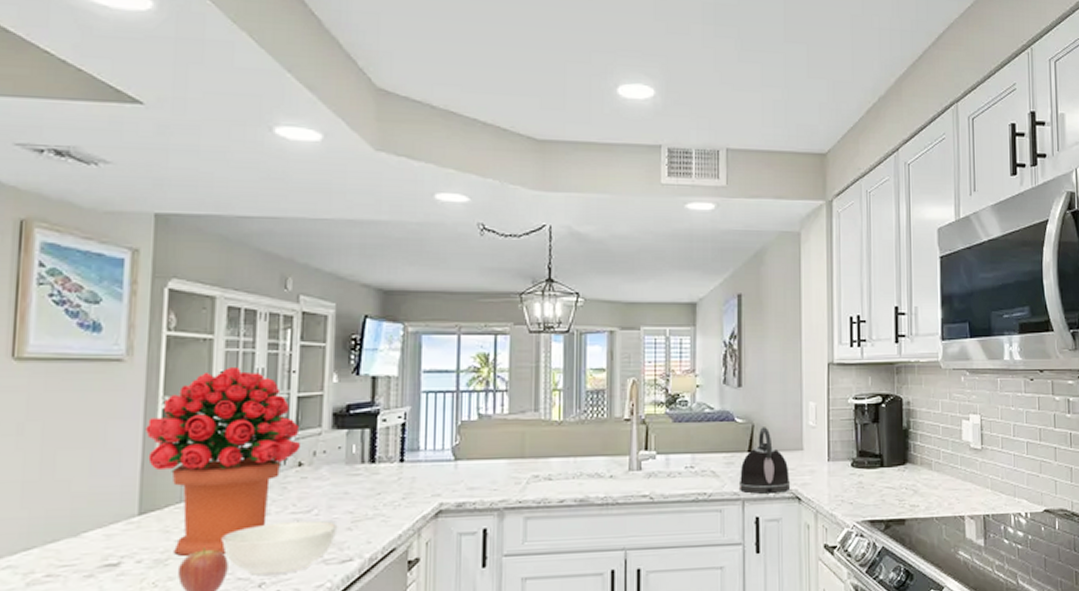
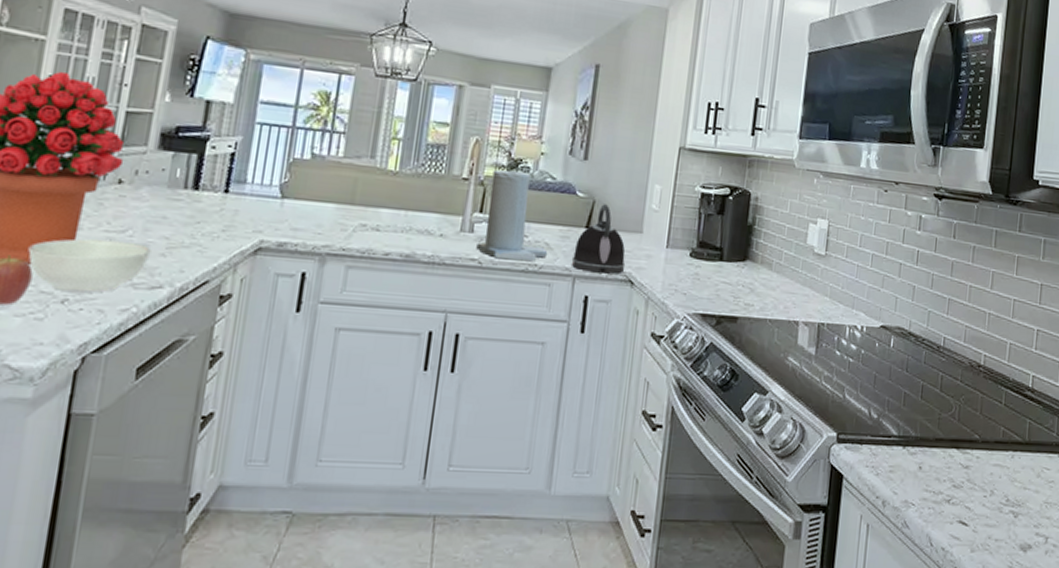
paper towel: none [646,407,715,493] -> present [476,170,548,262]

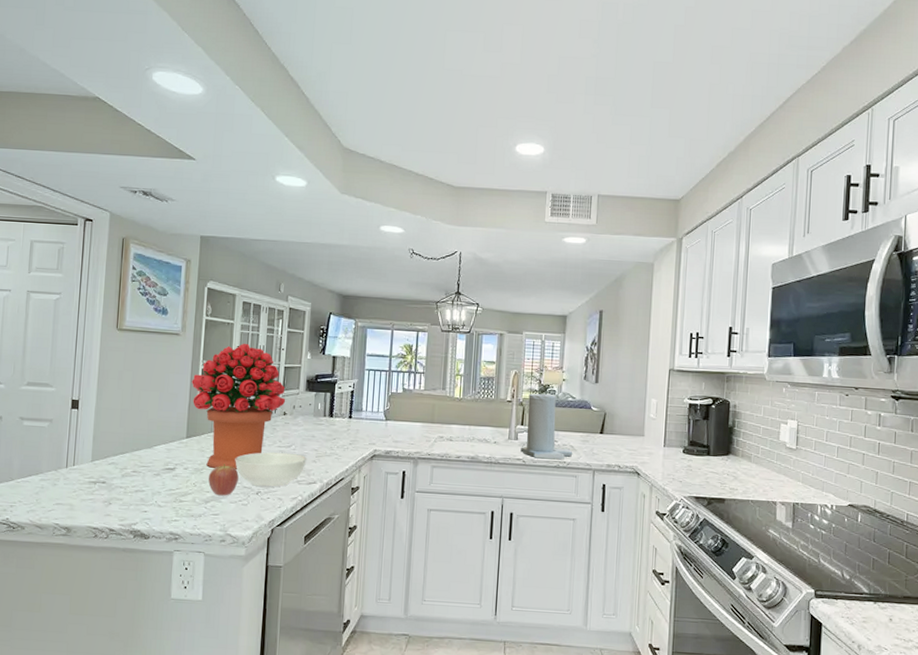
kettle: present [571,204,626,274] -> none [591,415,633,468]

